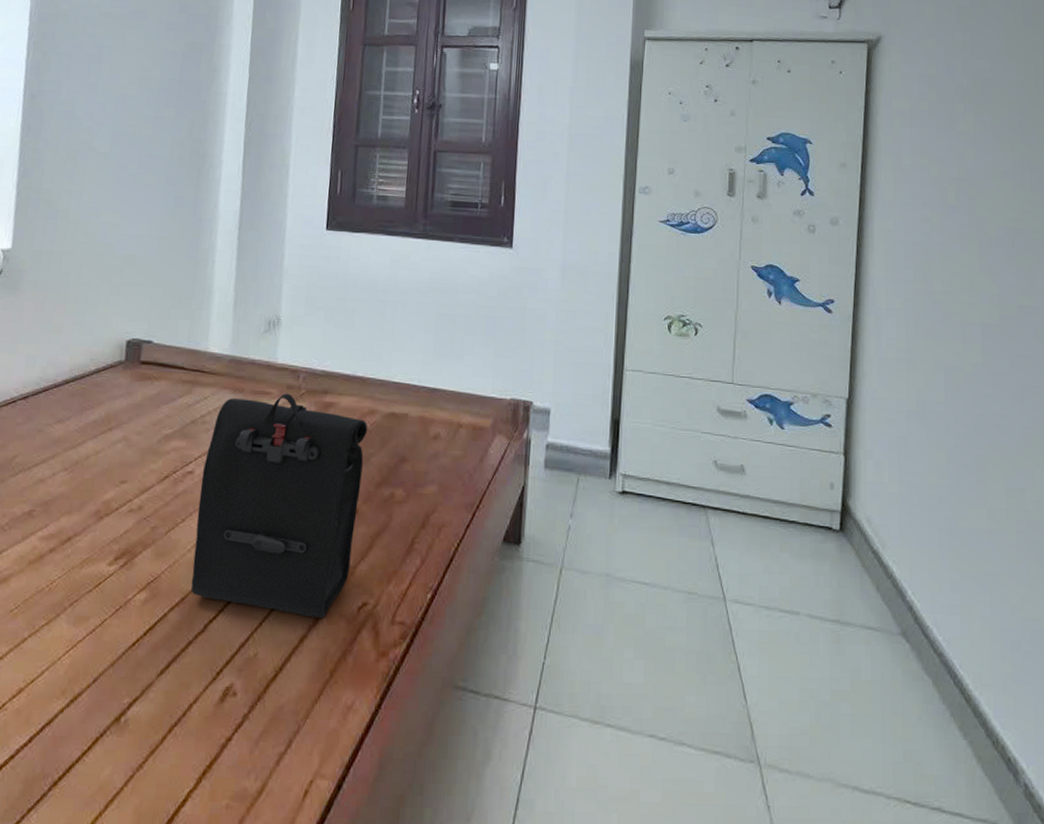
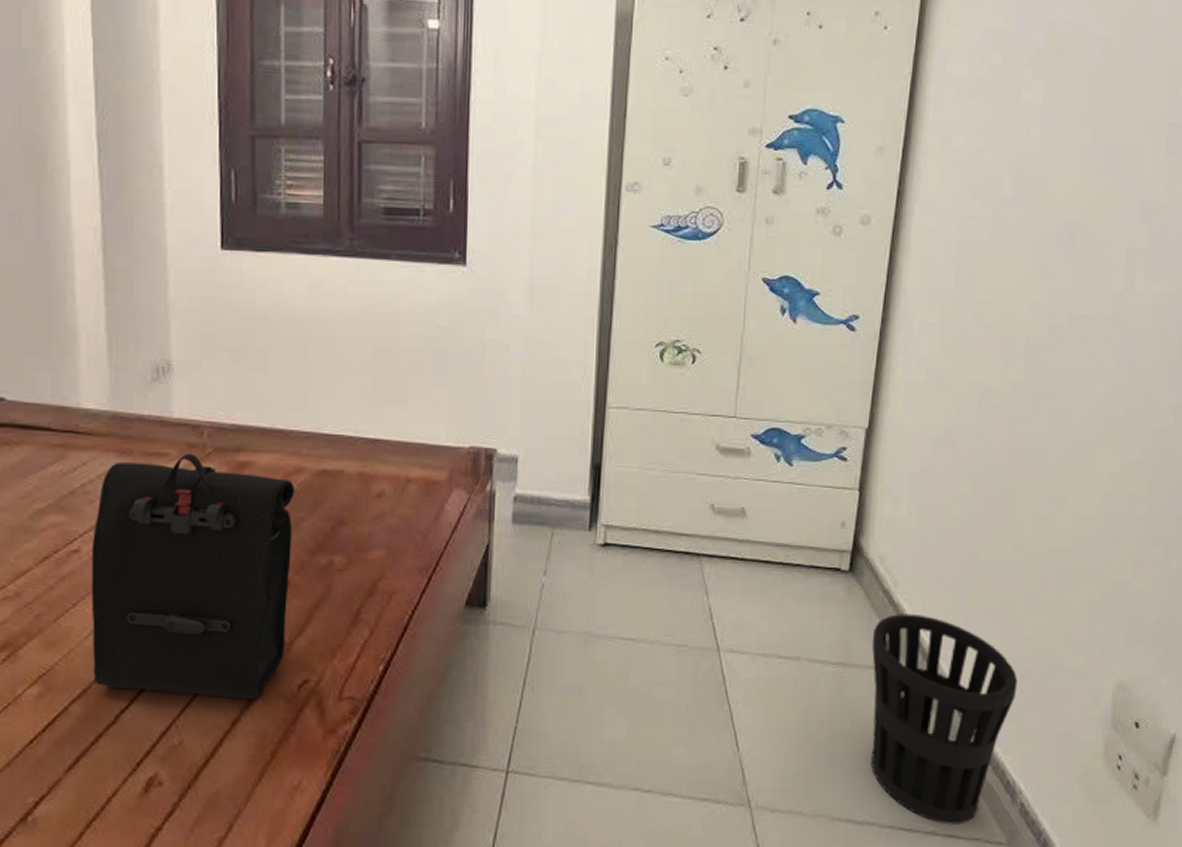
wastebasket: none [865,575,1008,802] -> present [871,613,1018,825]

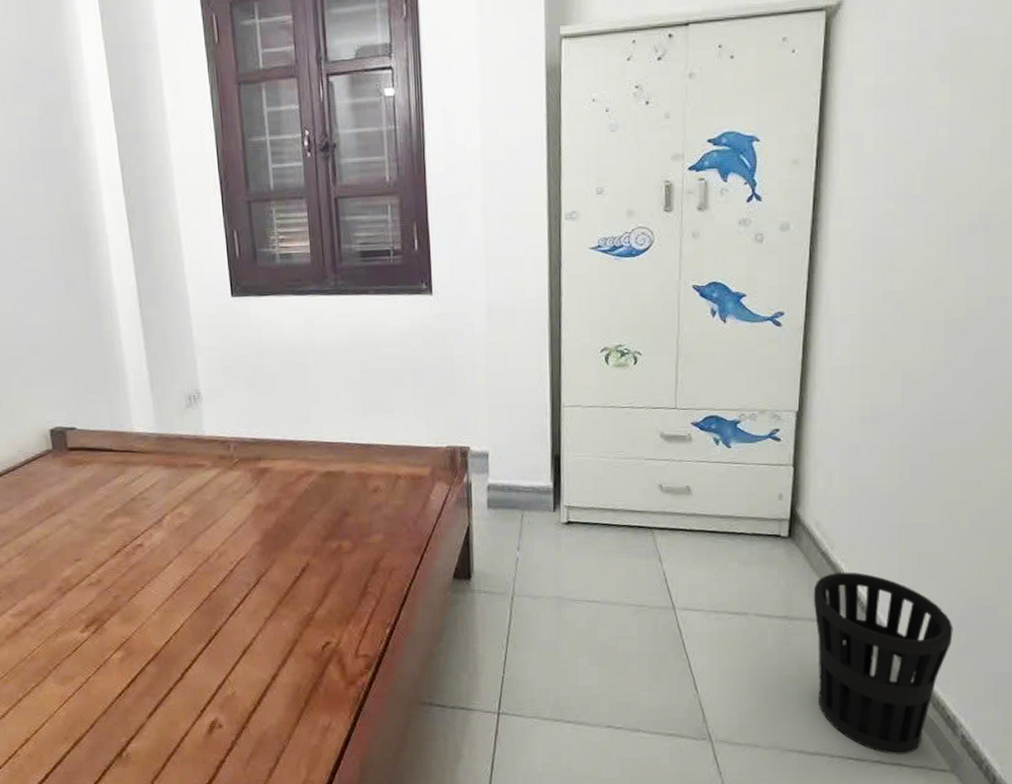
backpack: present [91,453,296,699] -> none [151,463,309,659]

